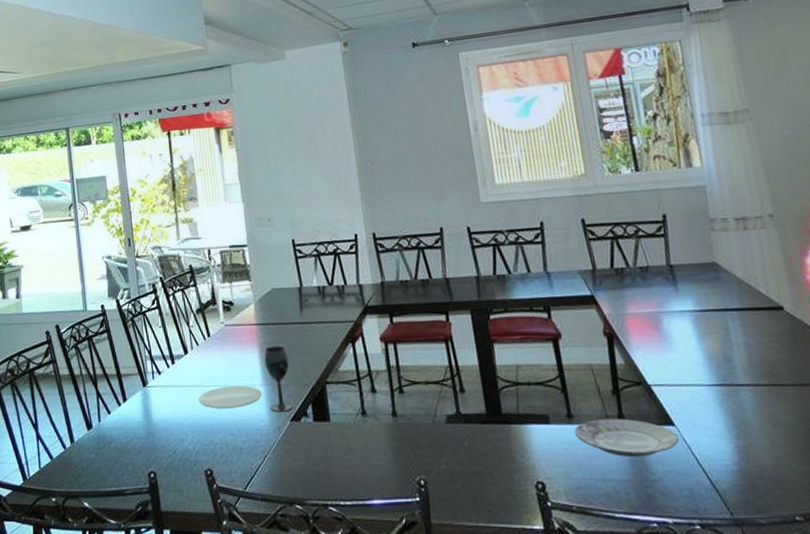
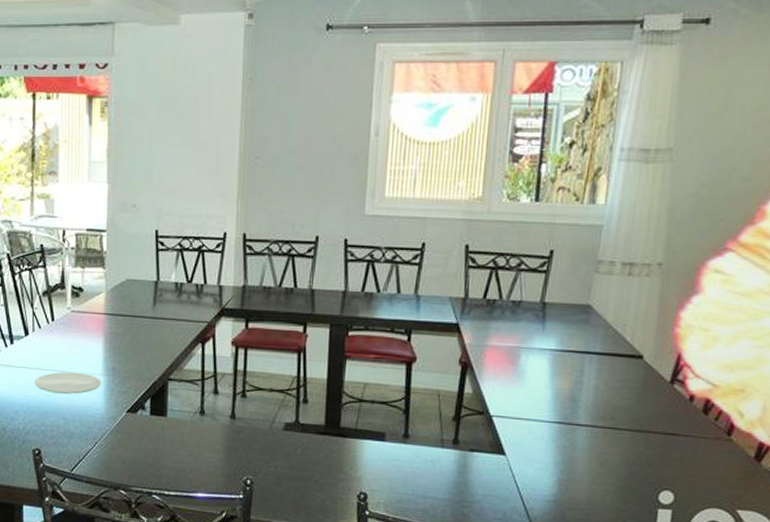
wine glass: present [264,345,293,412] -> none [107,337,133,403]
plate: present [574,418,679,458] -> none [407,442,506,480]

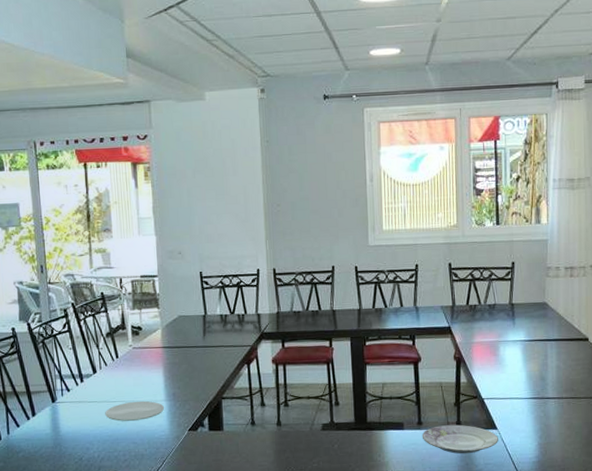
plate: none [407,442,506,480] -> present [422,424,498,454]

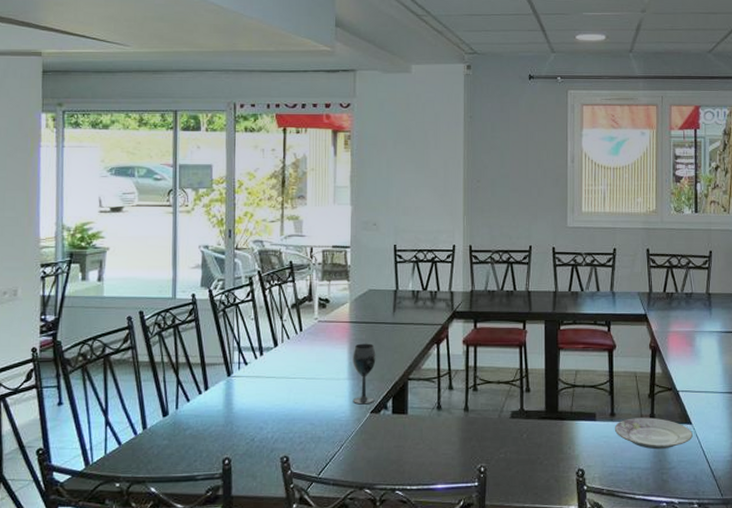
plate: present [105,401,164,421] -> none [283,378,346,400]
wine glass: none [168,366,191,424] -> present [352,343,376,405]

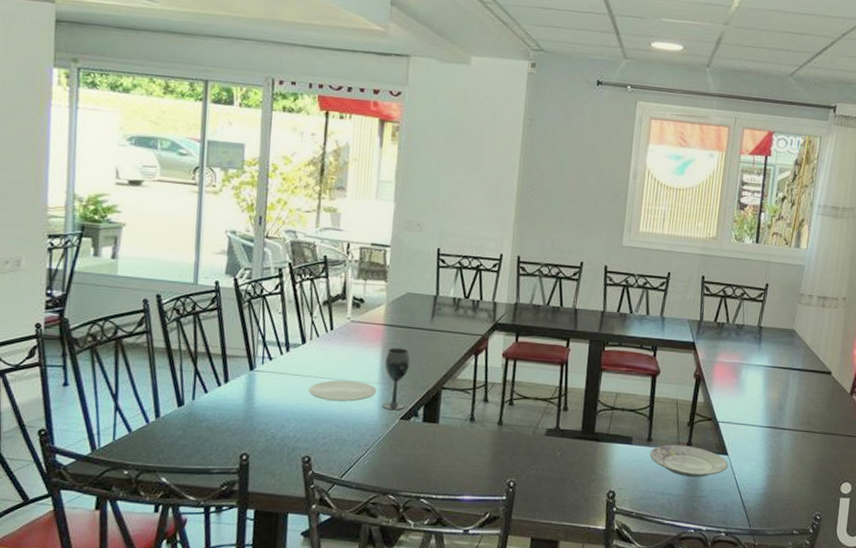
plate: none [283,378,346,400] -> present [308,380,376,402]

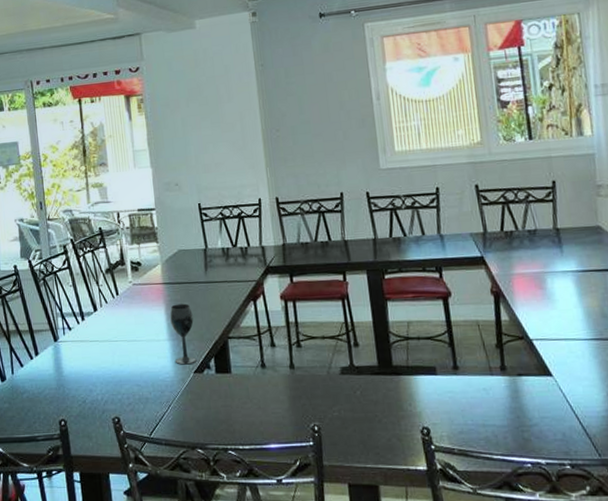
plate: present [308,380,376,402] -> none [107,340,167,362]
plate: present [649,444,728,478] -> none [459,370,555,405]

